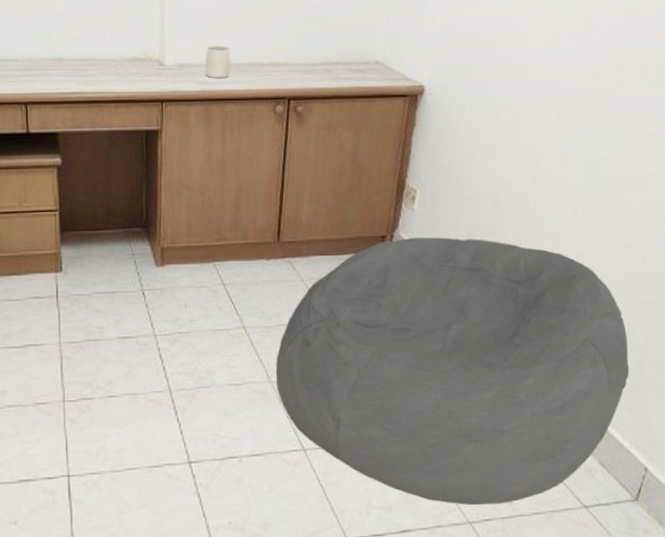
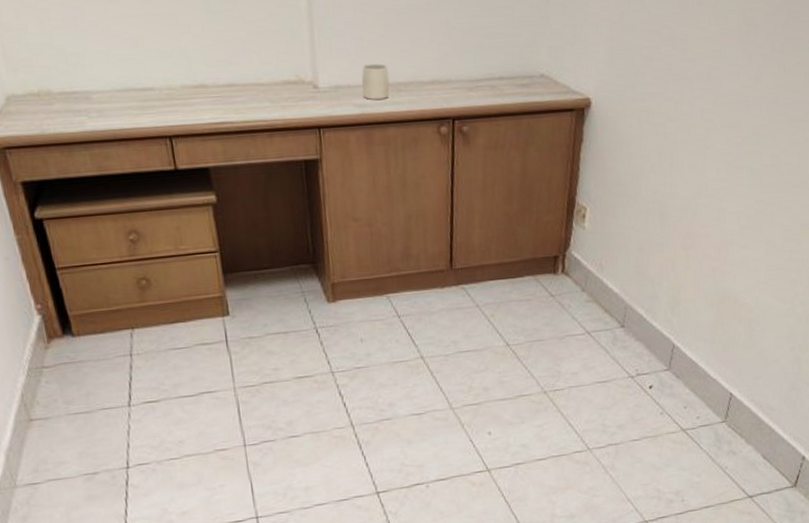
bean bag chair: present [275,237,630,506] -> none [456,253,790,507]

